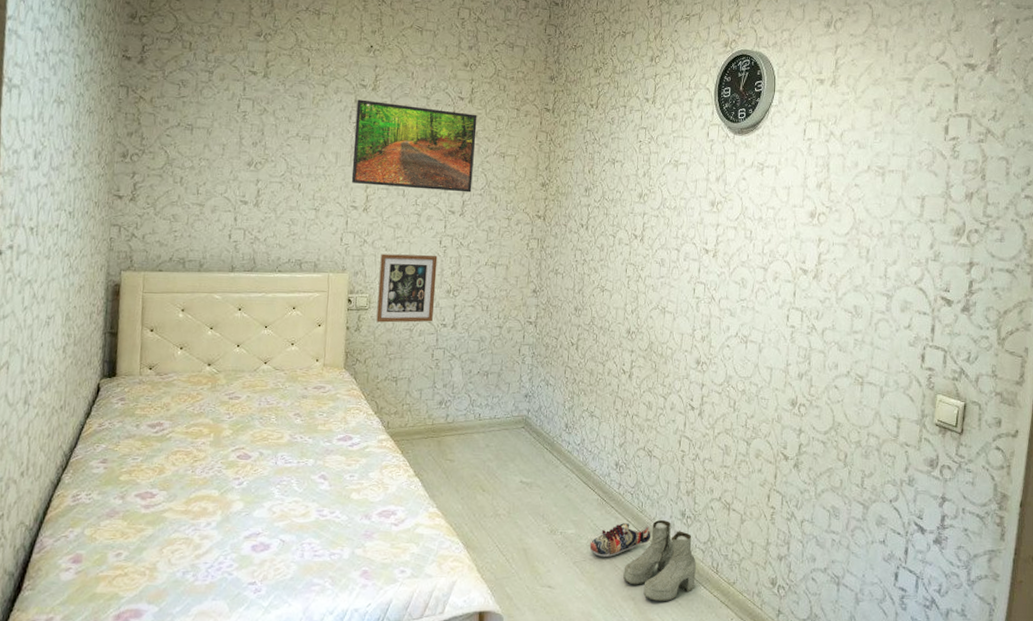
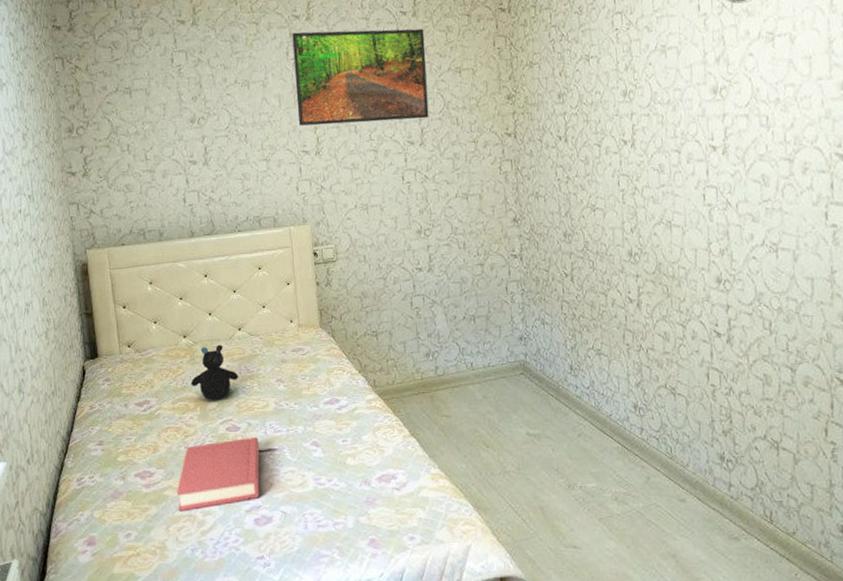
hardback book: none [175,466,269,534] -> present [177,436,260,512]
teddy bear: none [208,375,258,428] -> present [191,344,239,400]
picture frame: present [376,254,438,323] -> none [341,193,406,274]
shoe: present [589,523,651,557] -> none [615,472,687,511]
boots: present [622,520,696,602] -> none [657,466,746,559]

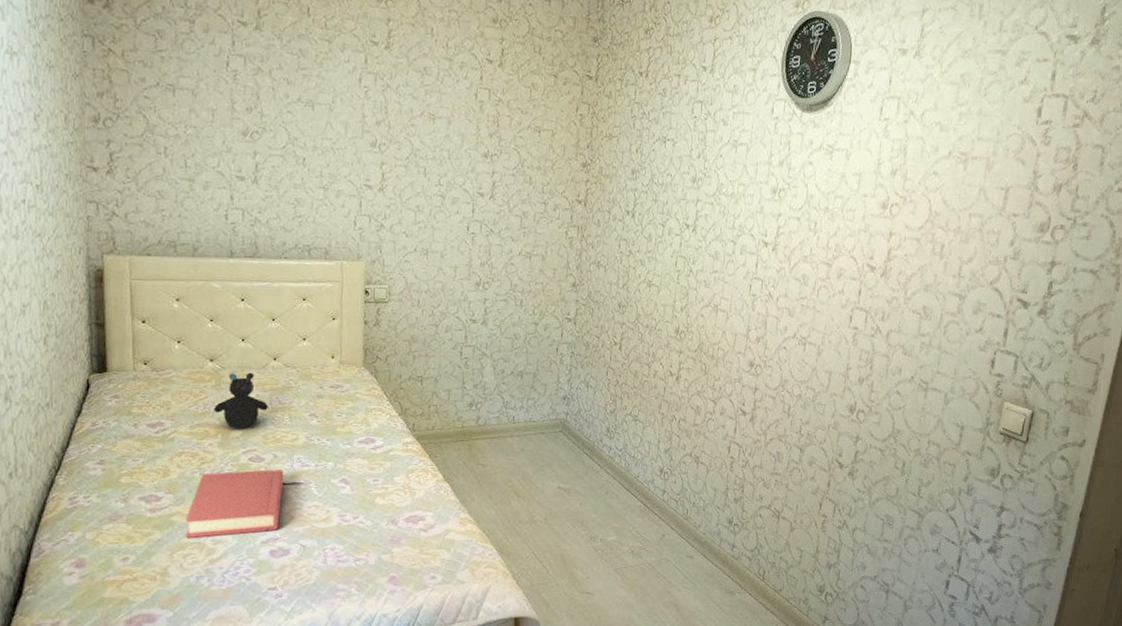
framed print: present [292,28,429,126] -> none [364,59,509,172]

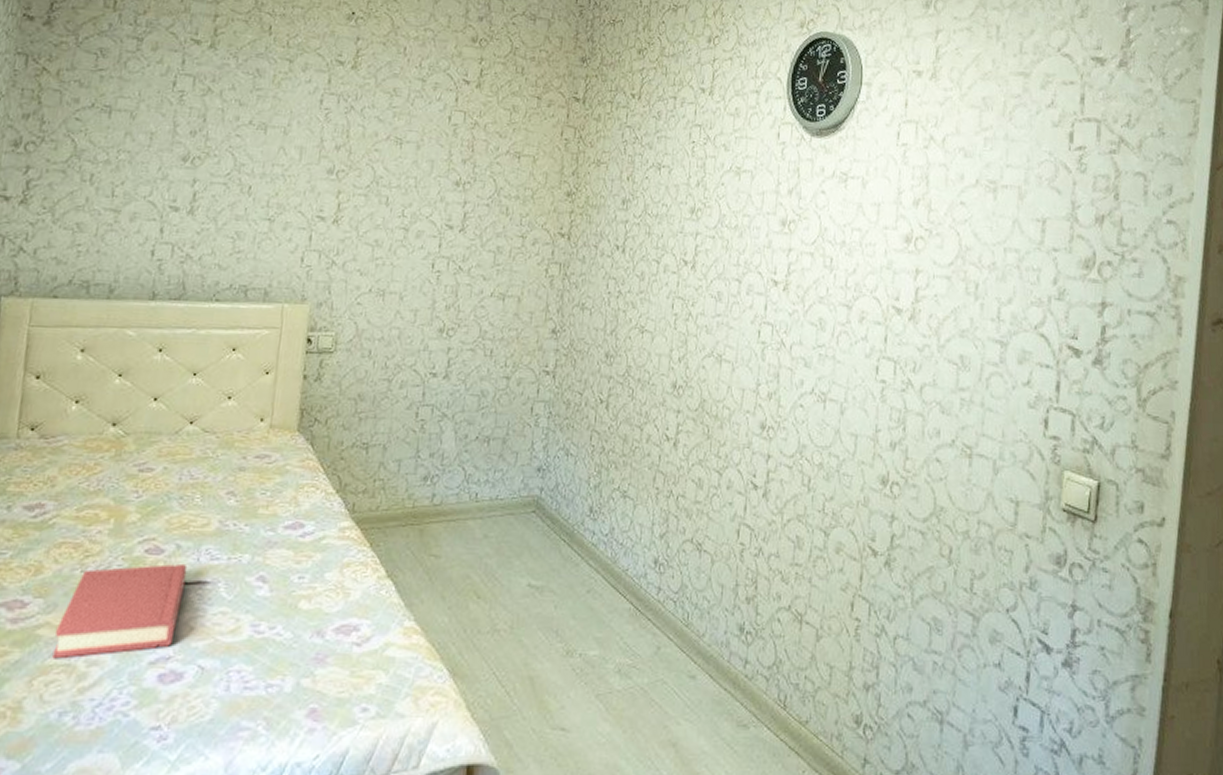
teddy bear: present [214,372,268,429] -> none [109,439,177,511]

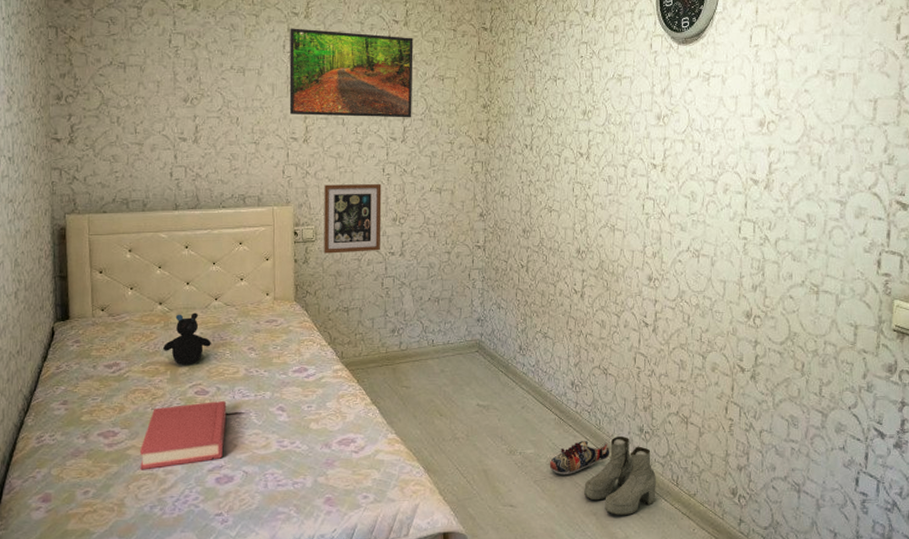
teddy bear: none [109,439,177,511] -> present [163,312,211,365]
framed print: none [318,79,487,202] -> present [289,28,413,118]
picture frame: none [343,279,429,371] -> present [324,183,382,254]
shoe: none [617,641,699,687] -> present [549,441,610,474]
boots: none [660,637,758,749] -> present [583,436,656,516]

